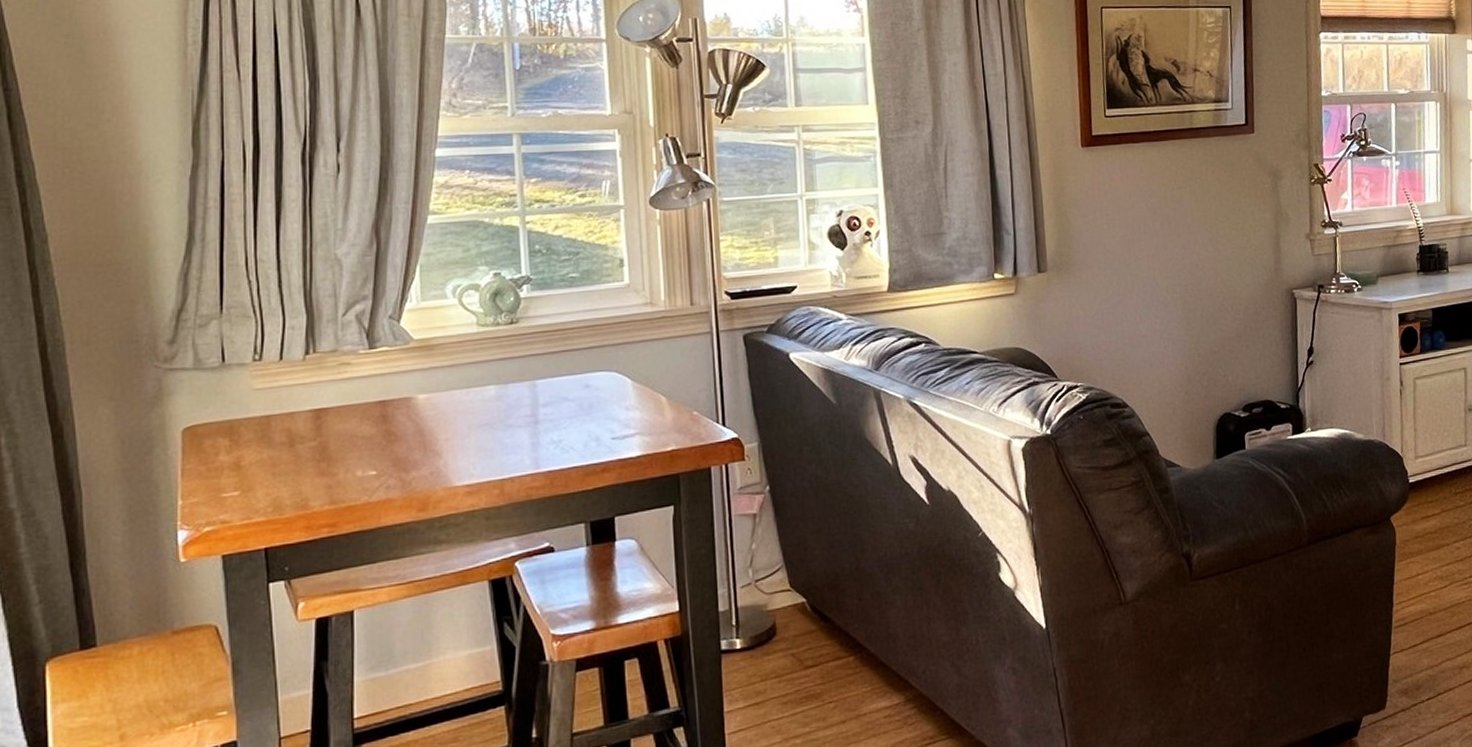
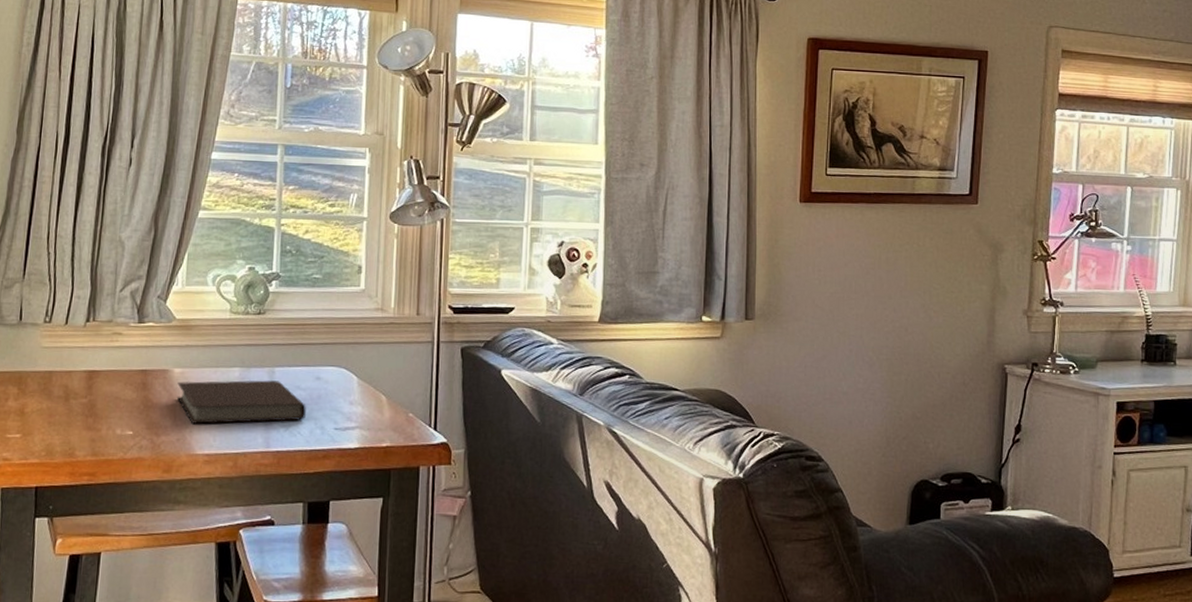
notebook: none [424,394,577,453] -> present [176,380,306,424]

